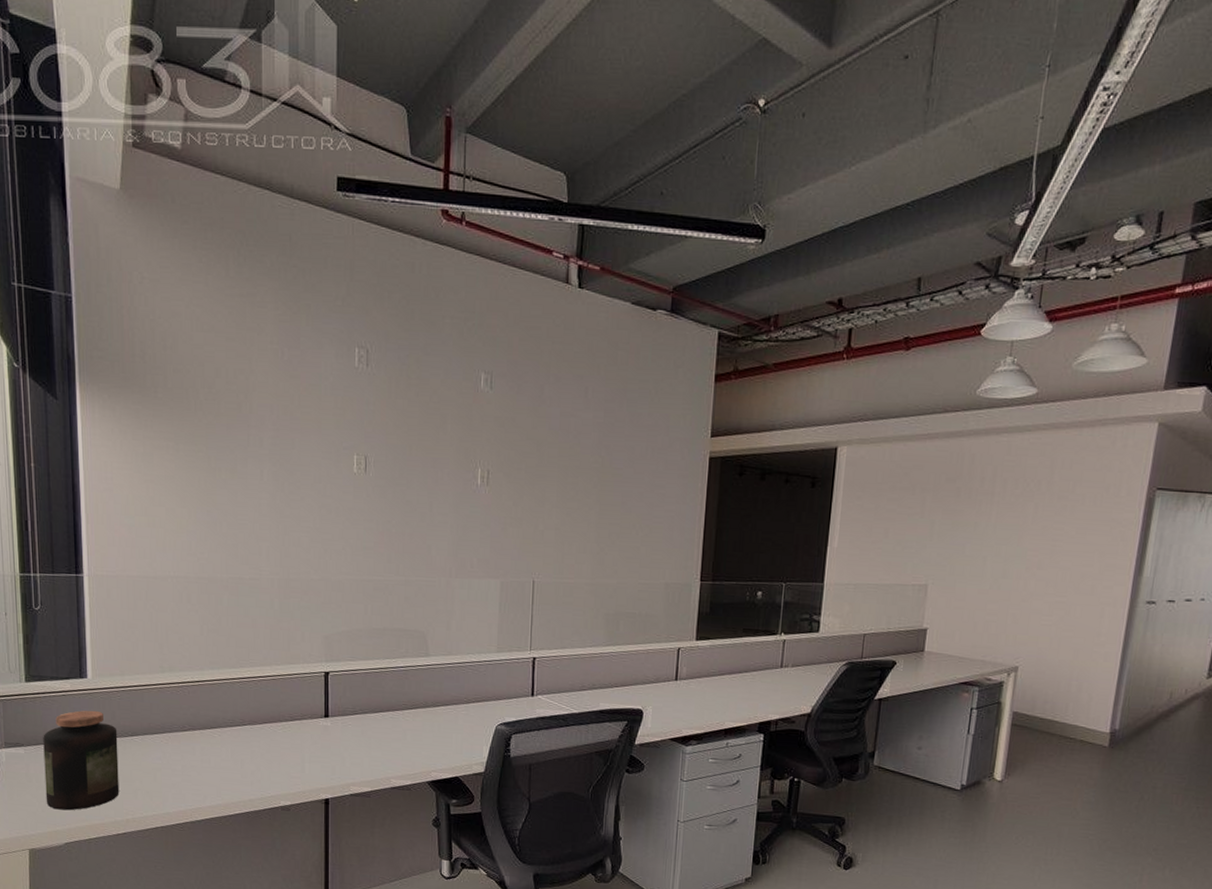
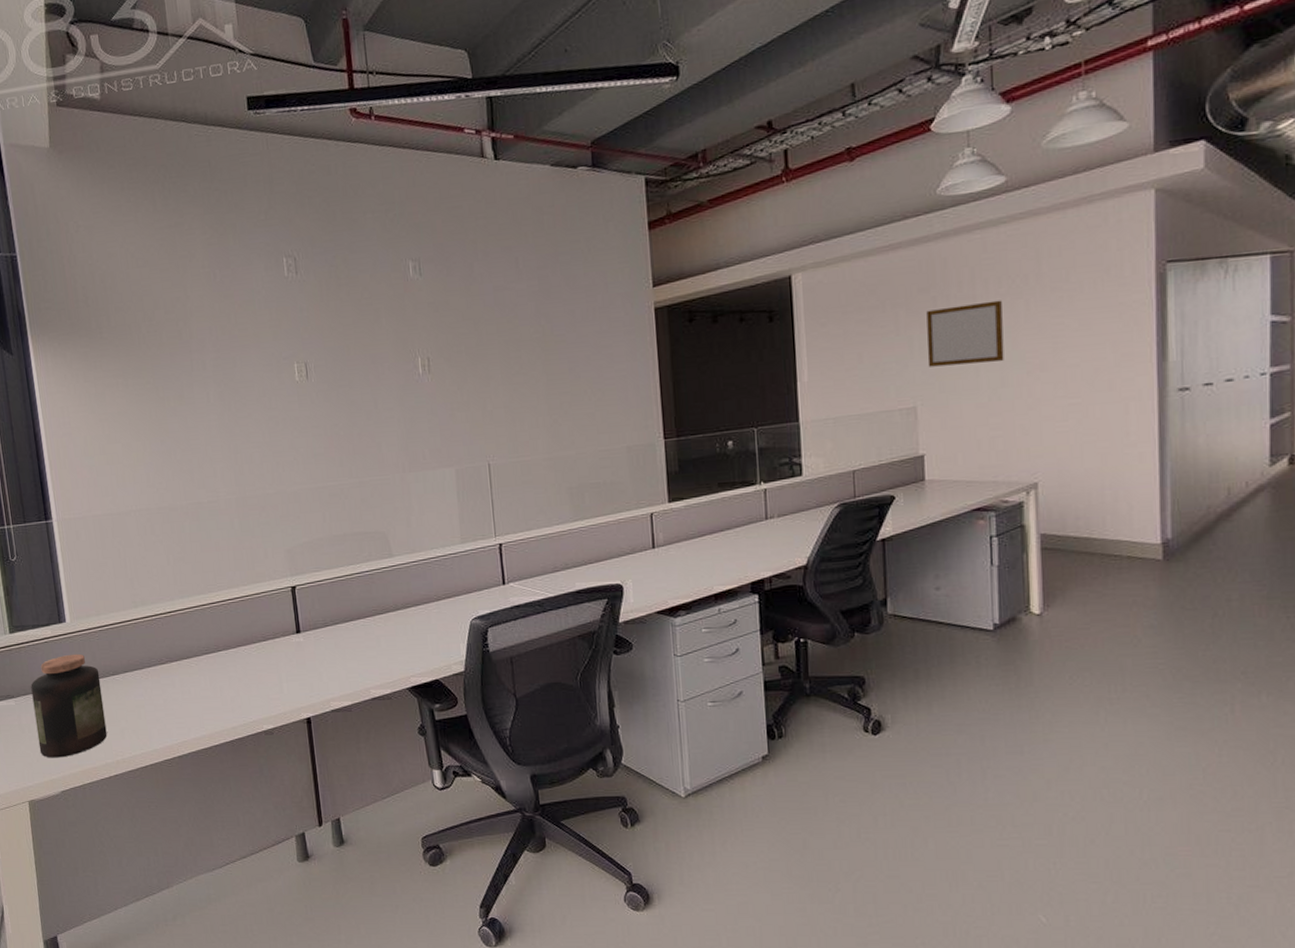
writing board: none [943,499,1015,554] -> present [926,300,1004,367]

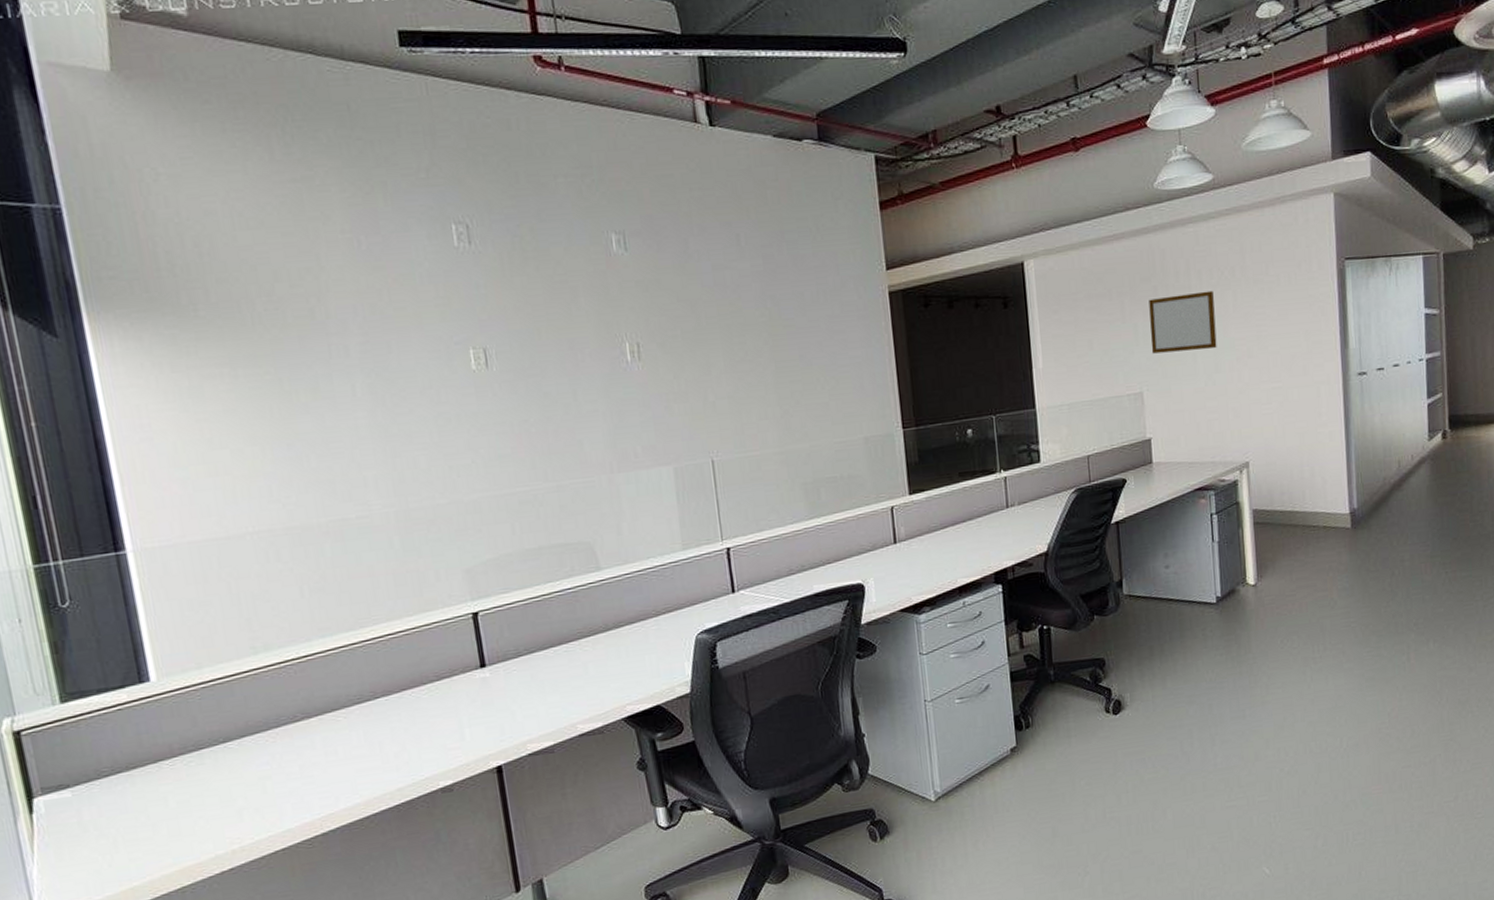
jar: present [30,653,107,758] -> none [96,720,217,860]

